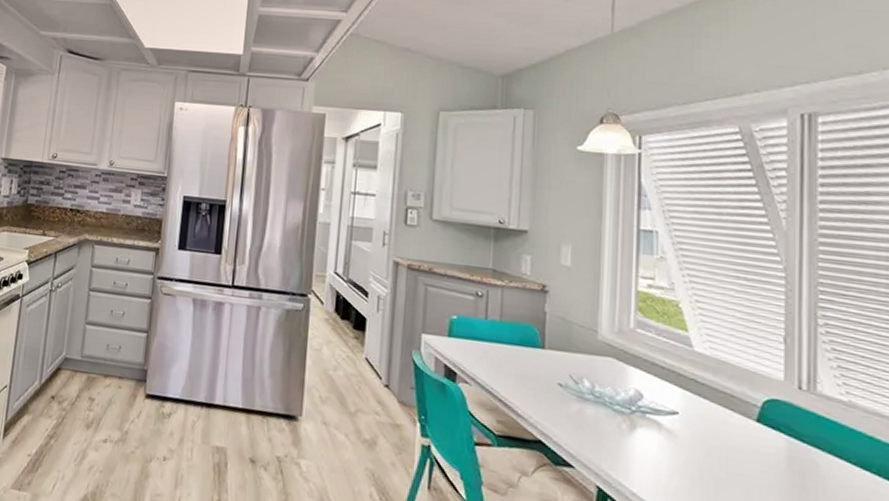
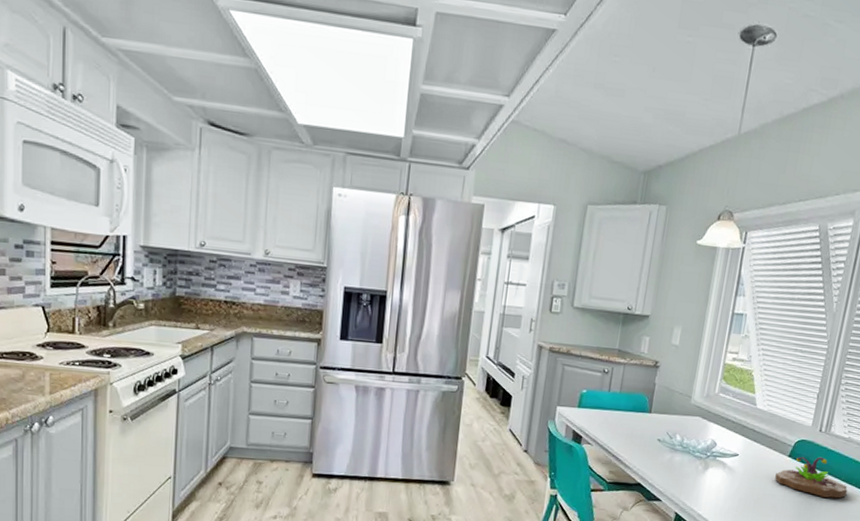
succulent planter: none [741,422,866,492] -> present [775,456,848,499]

